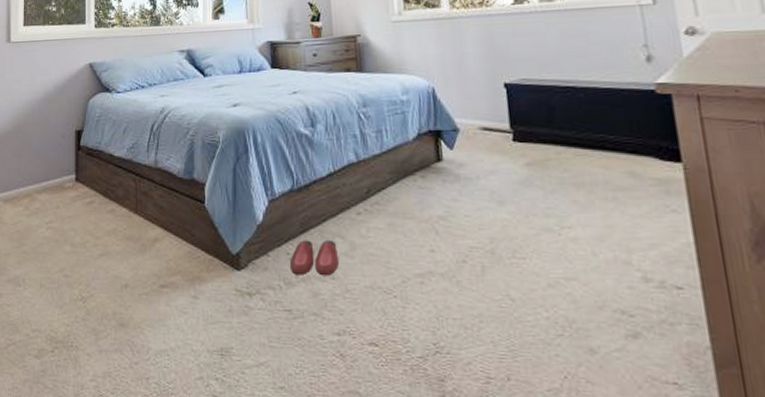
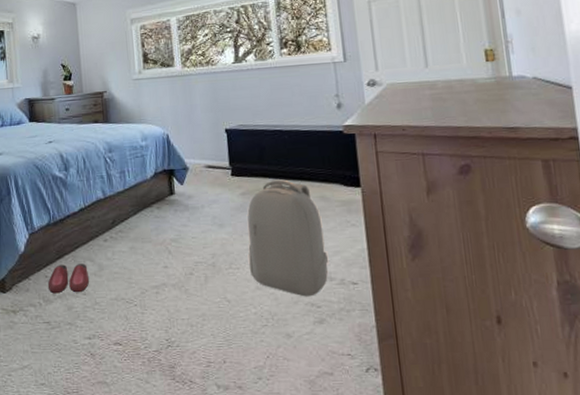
backpack: none [534,148,643,302] -> present [247,179,329,297]

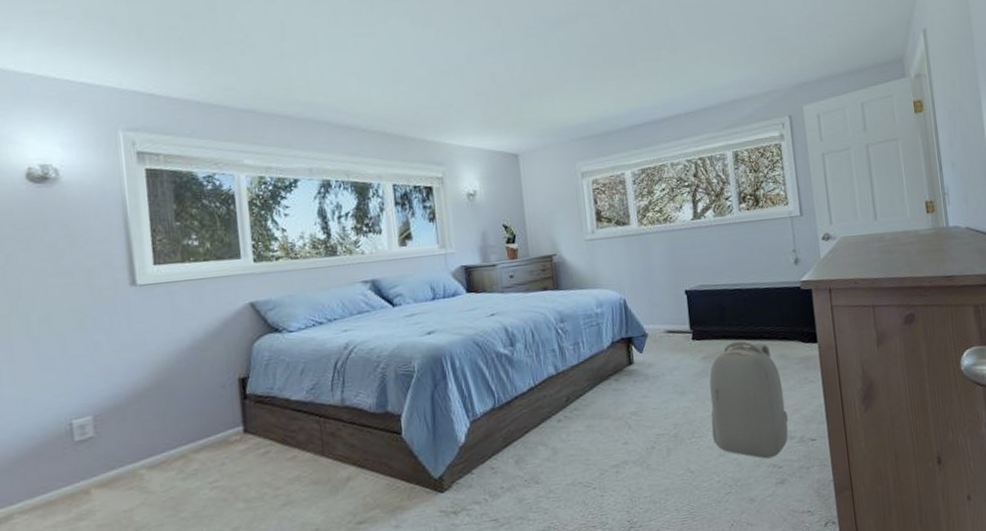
slippers: present [48,264,89,294] -> none [495,449,542,487]

